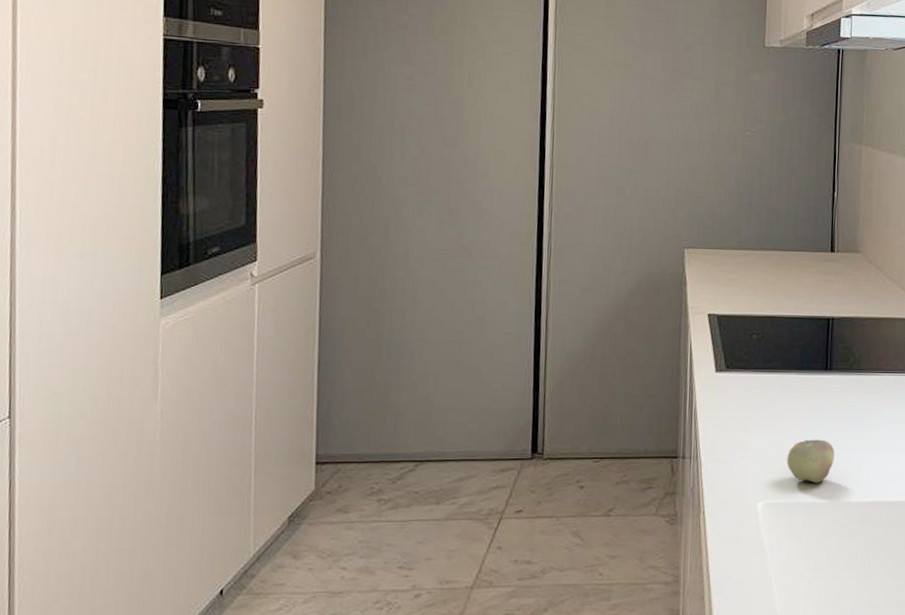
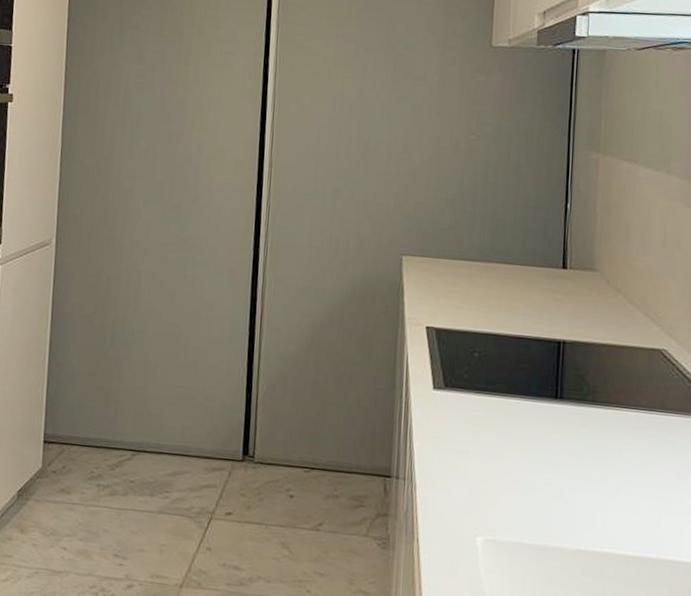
apple: present [787,439,835,484] -> none [510,473,566,525]

